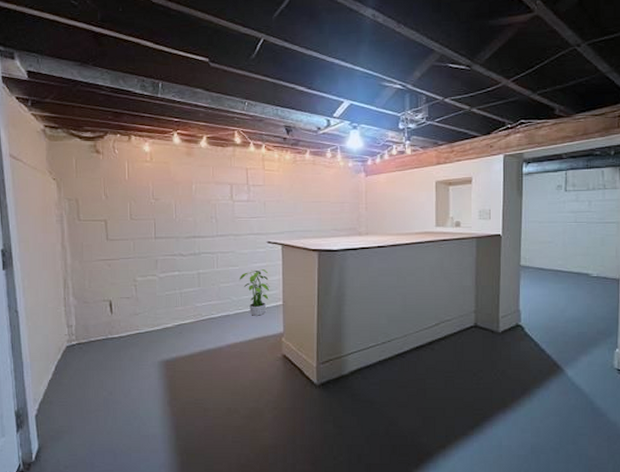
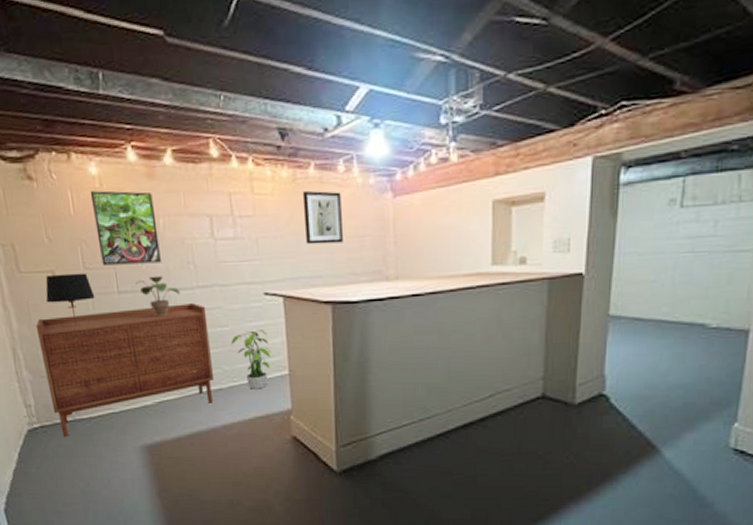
sideboard: none [86,248,224,352] -> present [35,303,215,437]
table lamp: none [97,222,136,263] -> present [45,273,95,326]
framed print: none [142,163,191,217] -> present [90,190,161,266]
potted plant: none [169,226,204,257] -> present [135,275,181,317]
wall art: none [300,169,328,207] -> present [302,190,343,245]

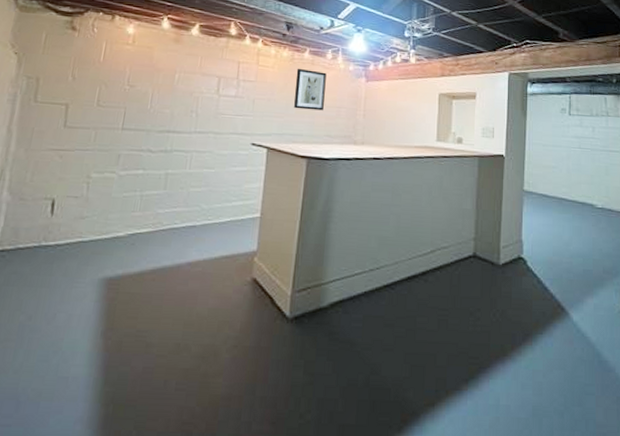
sideboard: present [35,303,215,437] -> none [20,144,198,263]
table lamp: present [45,273,95,326] -> none [51,107,100,154]
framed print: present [90,190,161,266] -> none [115,45,175,109]
potted plant: present [135,275,181,317] -> none [140,118,179,155]
potted plant: present [230,330,271,389] -> none [212,174,248,229]

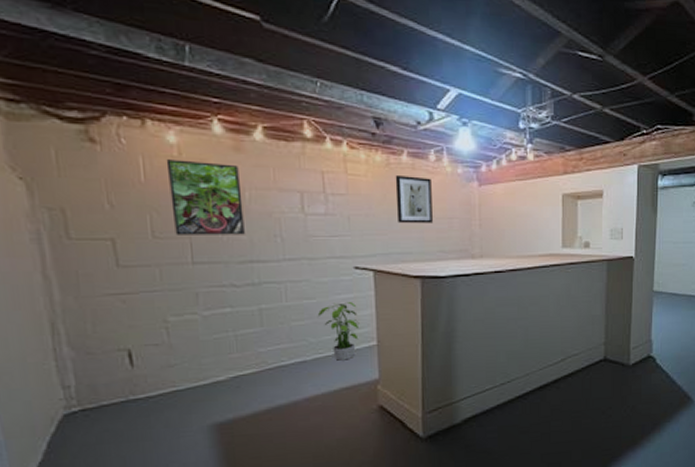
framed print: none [115,45,175,109] -> present [166,159,245,235]
potted plant: none [212,174,248,229] -> present [317,302,360,361]

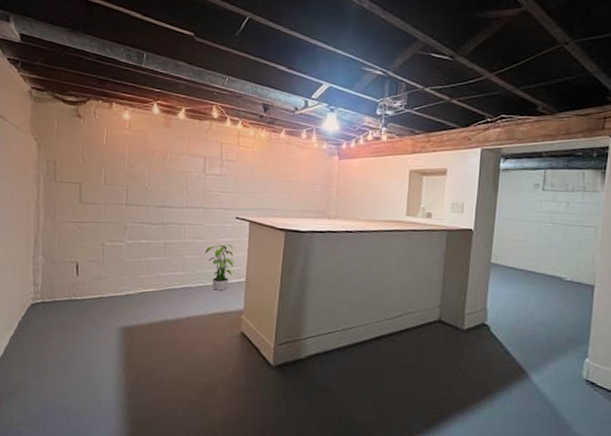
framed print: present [166,159,245,235] -> none [119,130,166,187]
wall art: present [395,174,433,224] -> none [272,148,302,188]

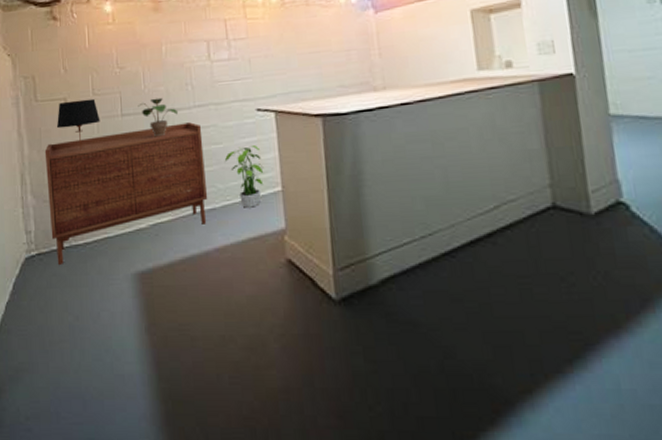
sideboard: none [55,217,190,313] -> present [44,122,208,265]
table lamp: none [70,185,108,226] -> present [56,98,100,149]
potted plant: none [141,195,173,227] -> present [138,97,179,137]

